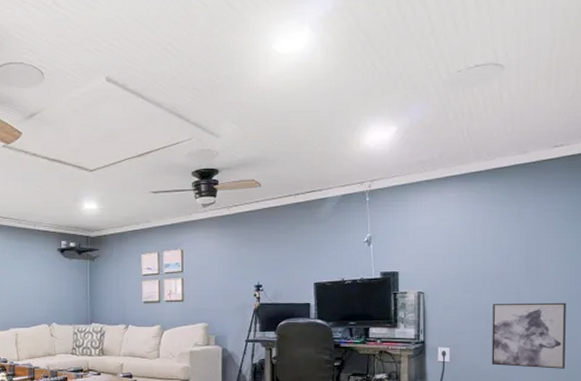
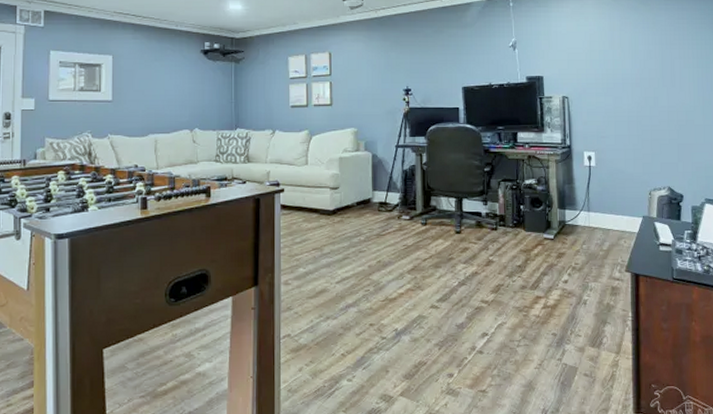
wall art: present [491,302,566,369] -> none [633,107,703,173]

